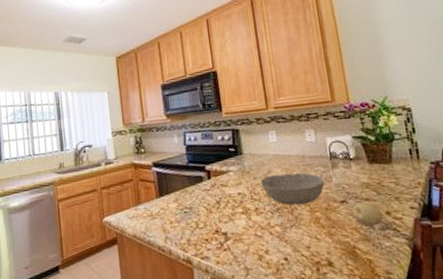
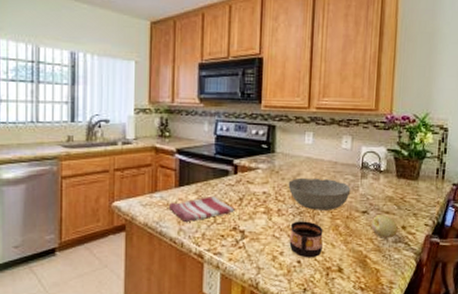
dish towel: none [152,203,215,230] -> present [168,197,236,222]
cup: none [270,216,308,255] -> present [289,221,323,258]

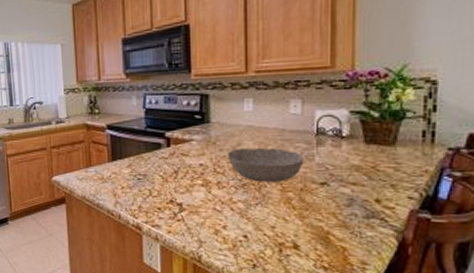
dish towel: present [168,197,236,222] -> none [103,170,172,194]
cup: present [289,221,323,258] -> none [233,193,272,233]
fruit: present [371,215,398,238] -> none [333,186,369,213]

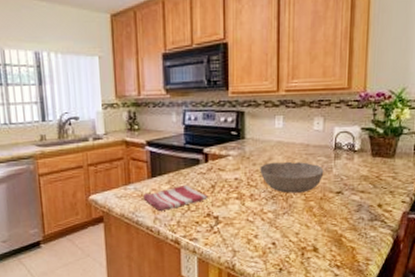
dish towel: none [103,170,172,194] -> present [142,186,209,211]

